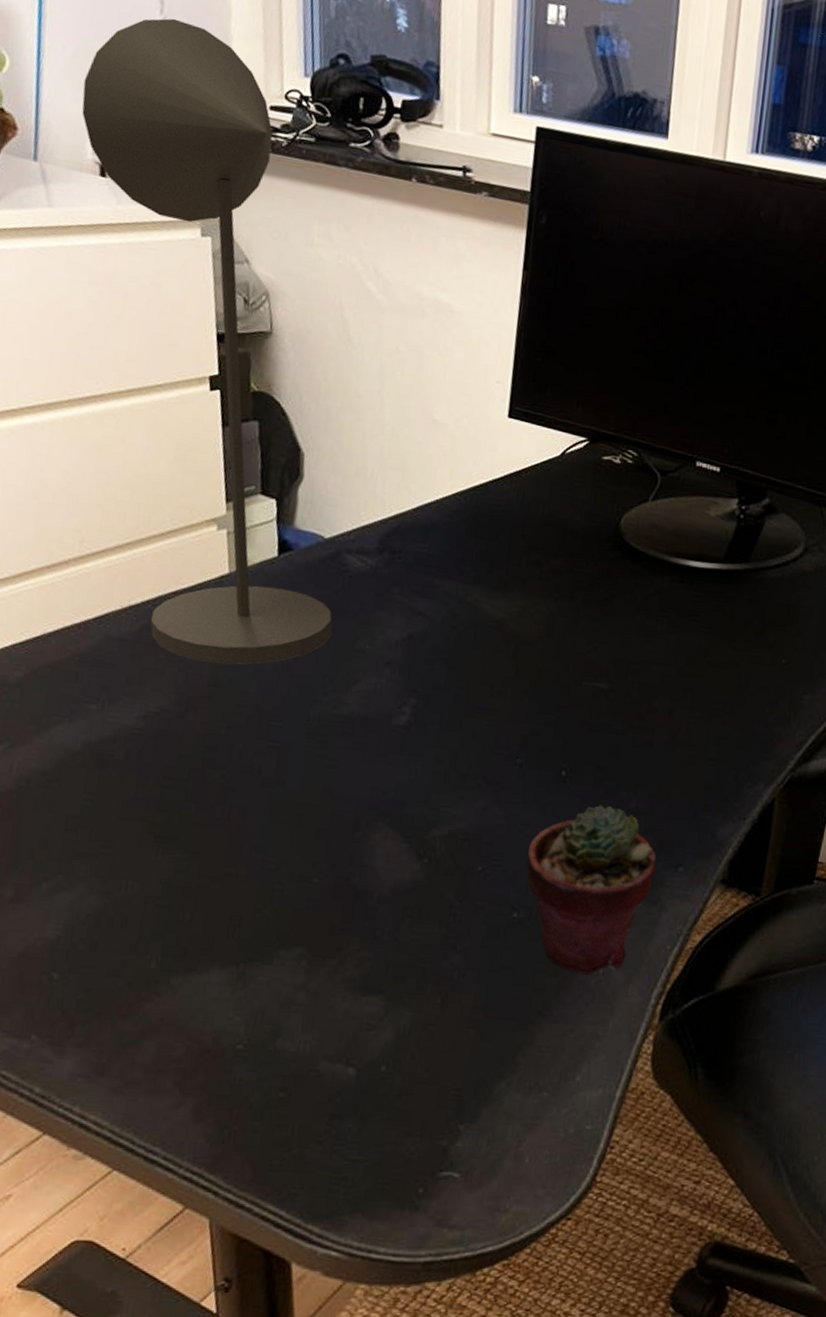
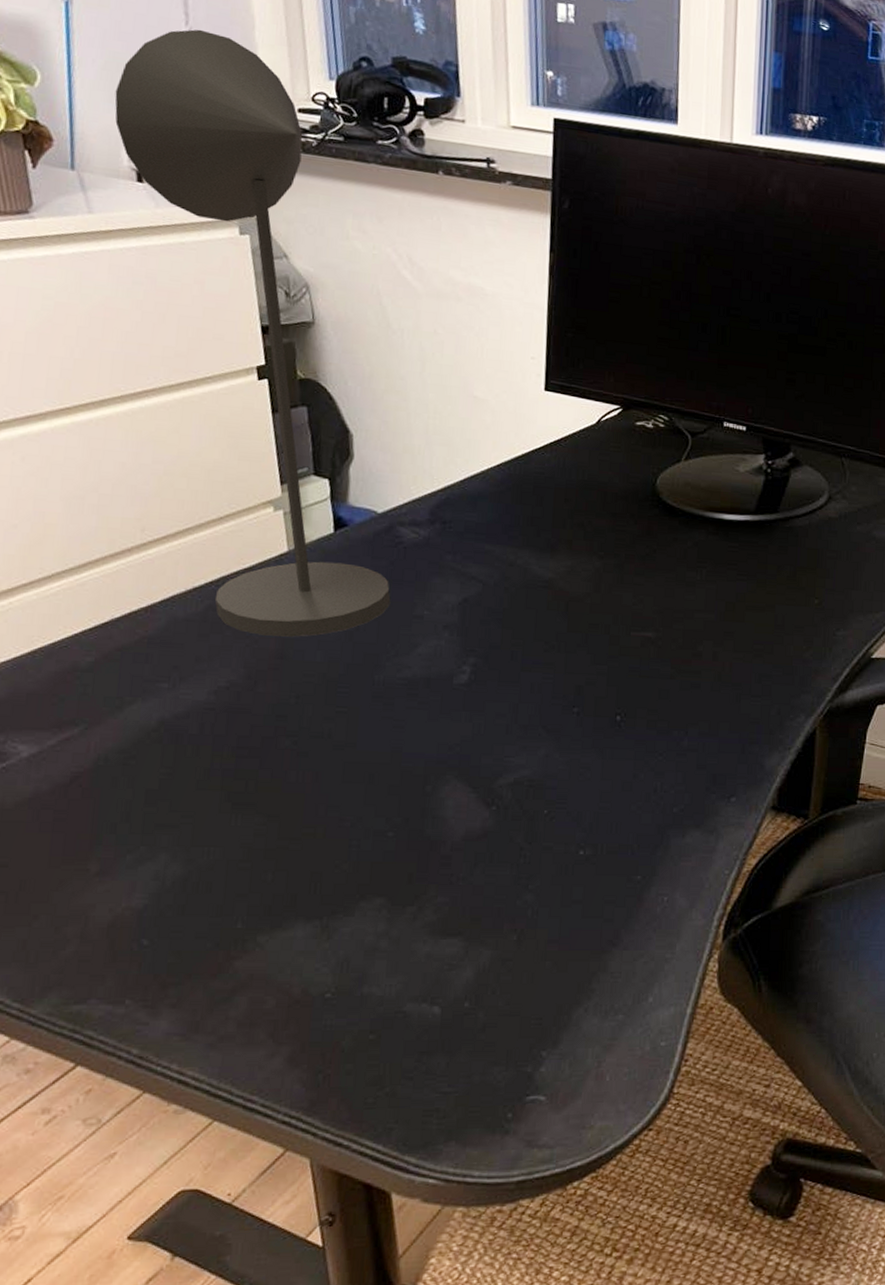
potted succulent: present [526,805,657,975] -> none [589,746,711,903]

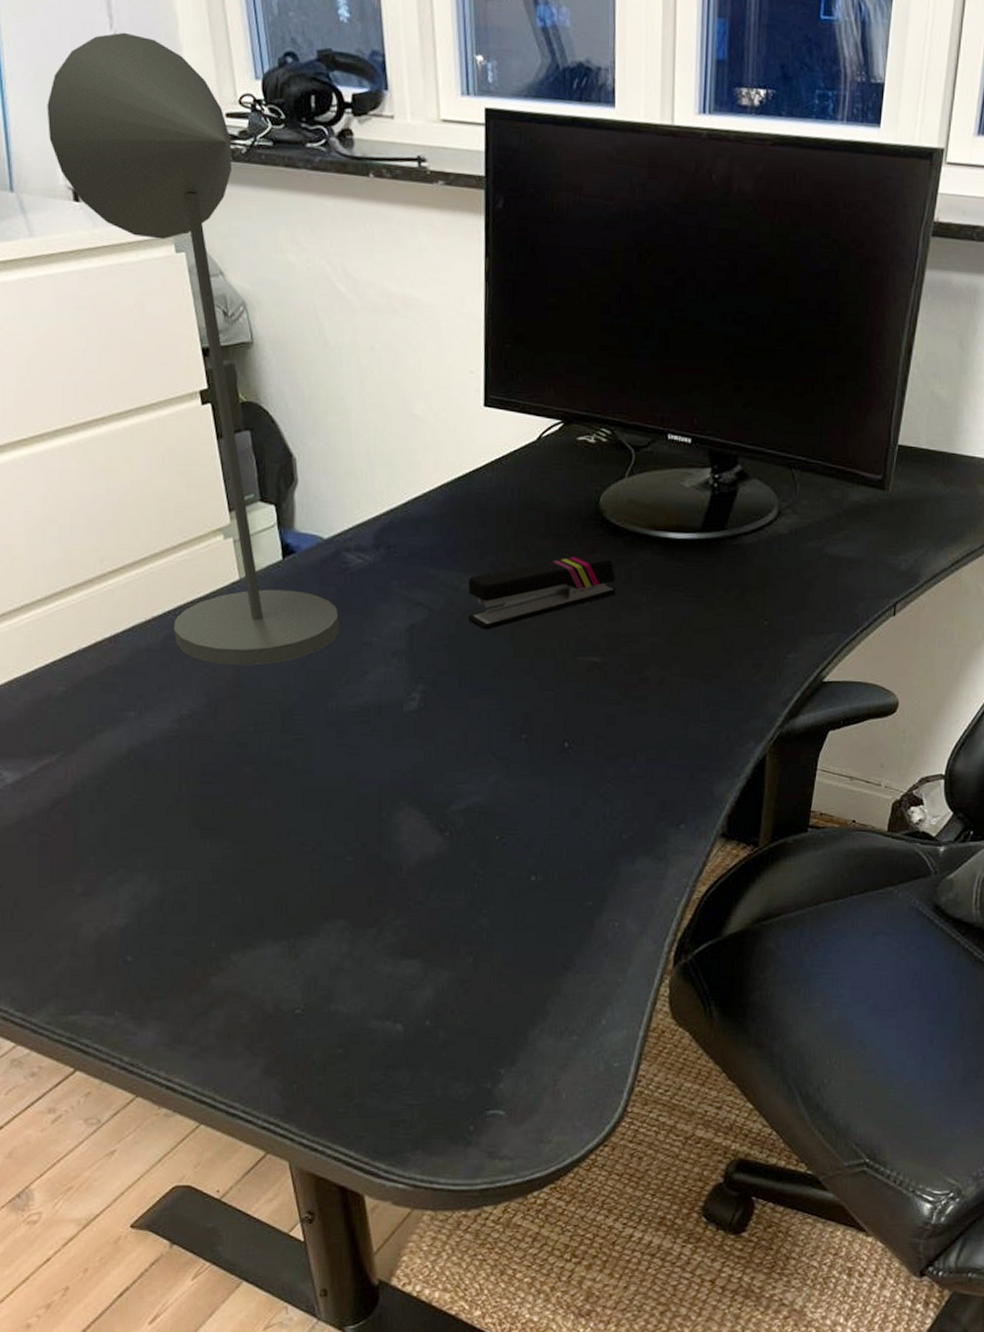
stapler: none [523,532,671,605] -> present [468,553,616,630]

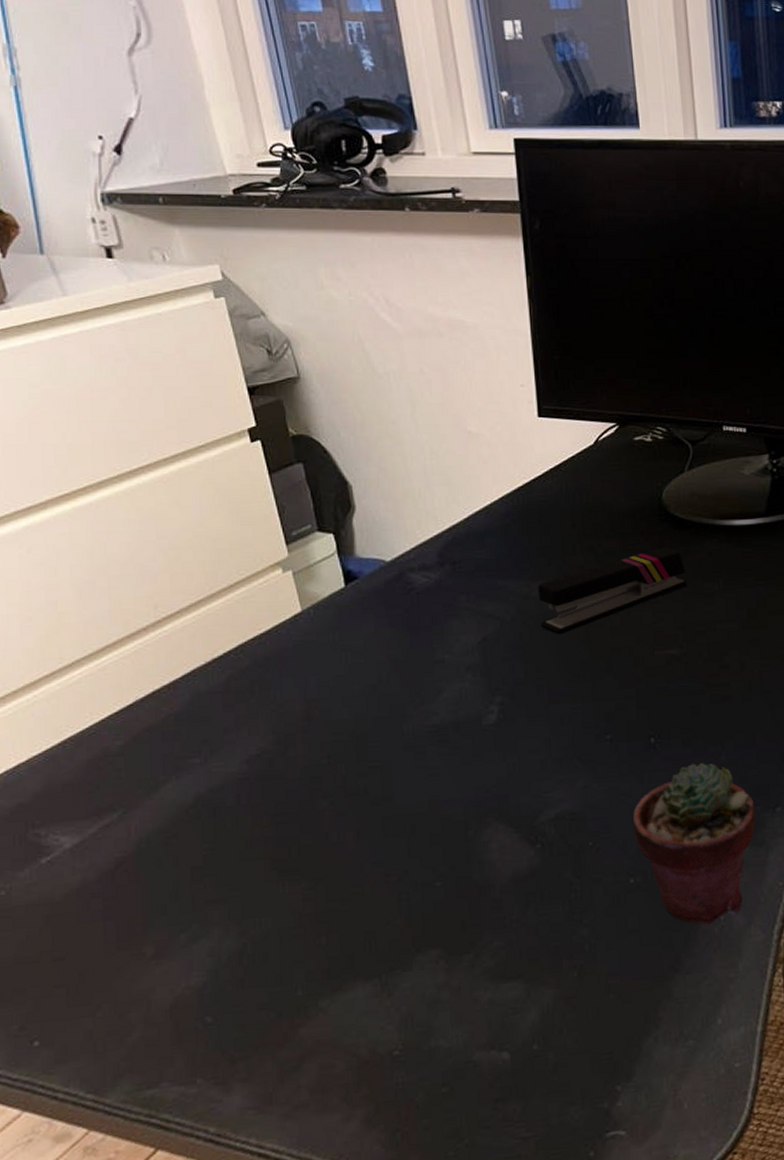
desk lamp: present [47,32,340,666] -> none [74,96,410,699]
potted succulent: none [539,772,660,928] -> present [632,763,756,924]

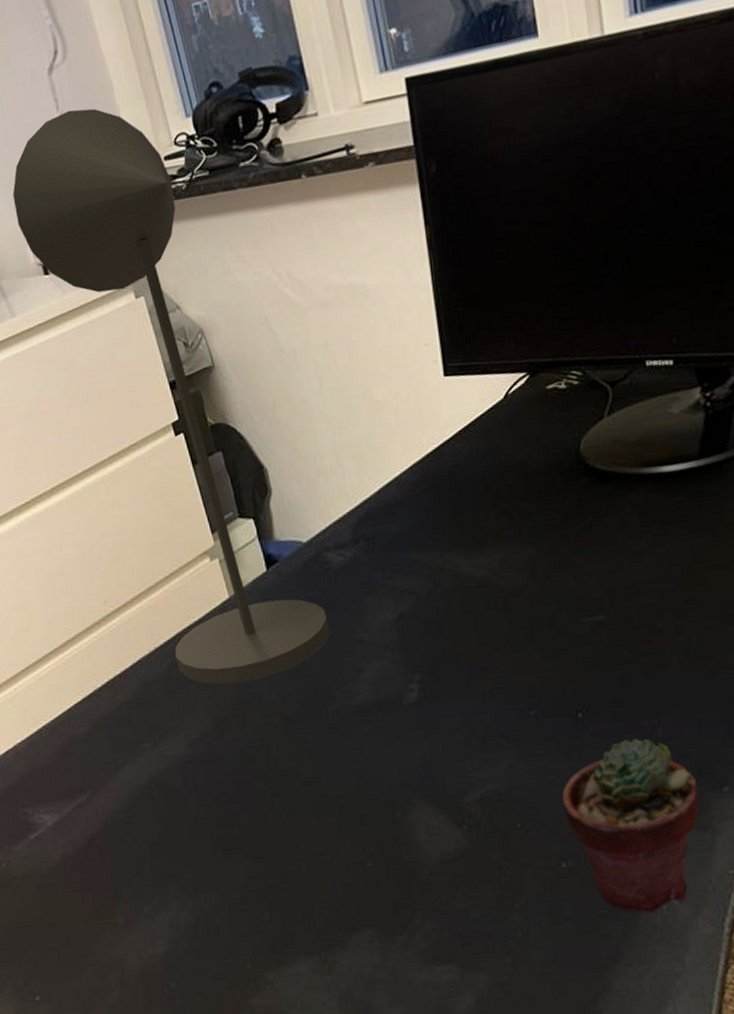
desk lamp: none [74,96,410,699] -> present [12,108,331,684]
stapler: present [538,547,687,635] -> none [452,503,612,607]

